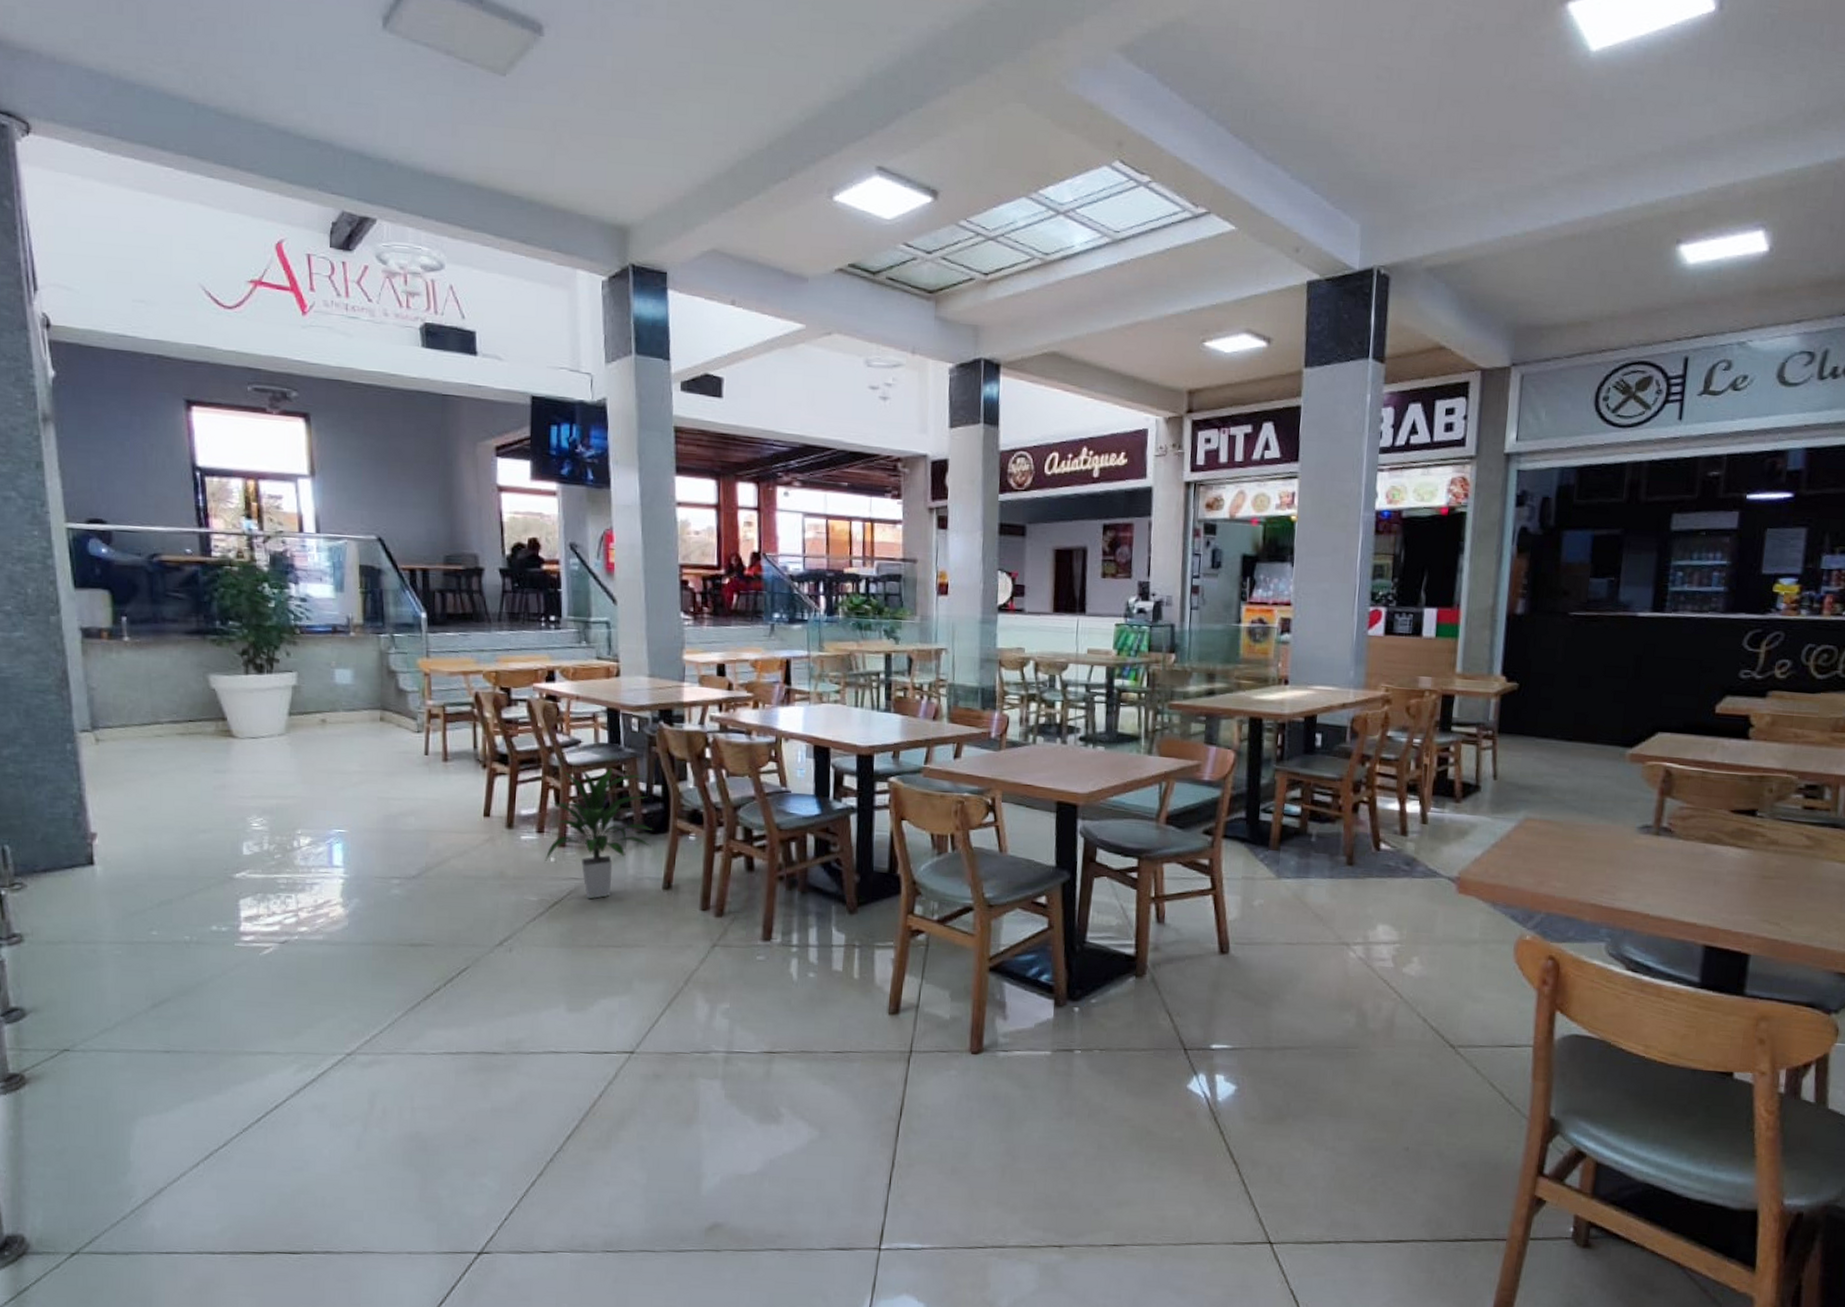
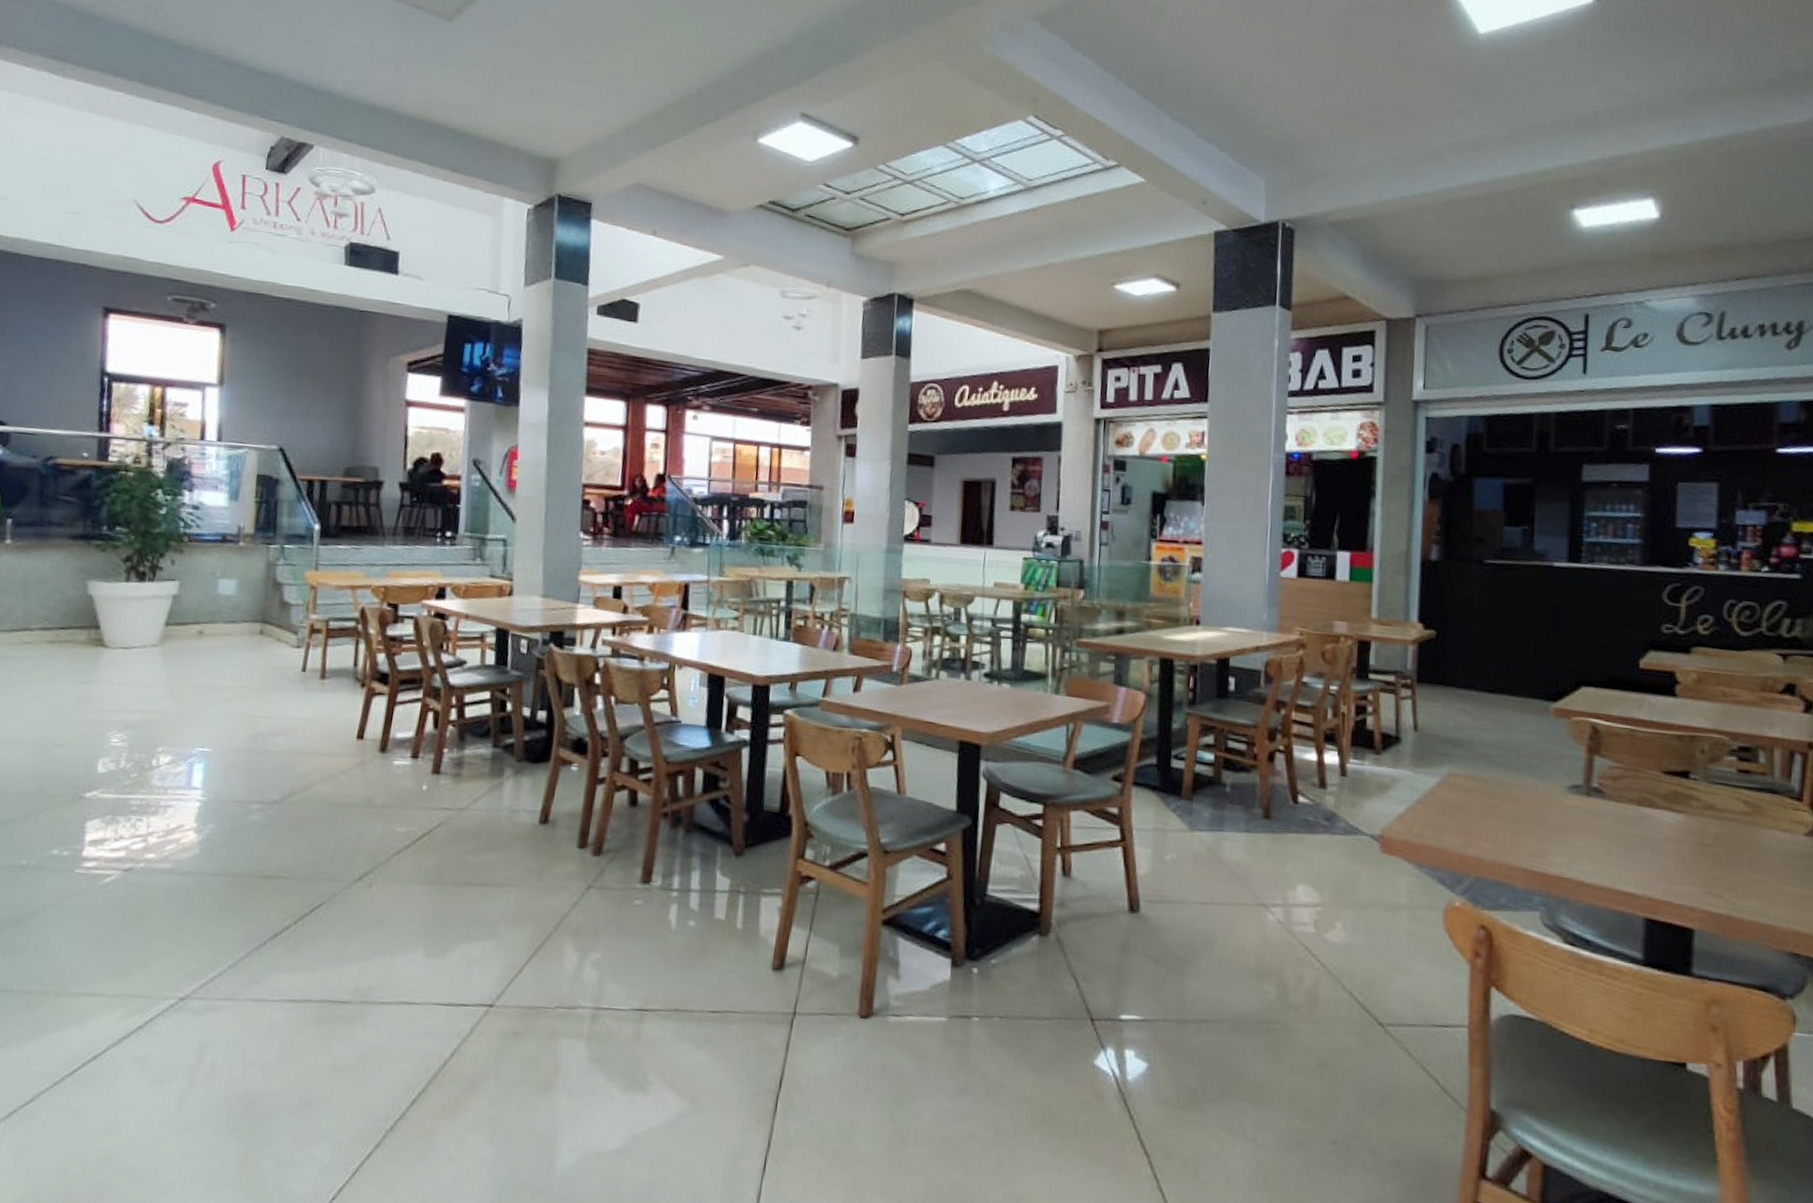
indoor plant: present [544,767,652,899] -> none [416,688,533,832]

